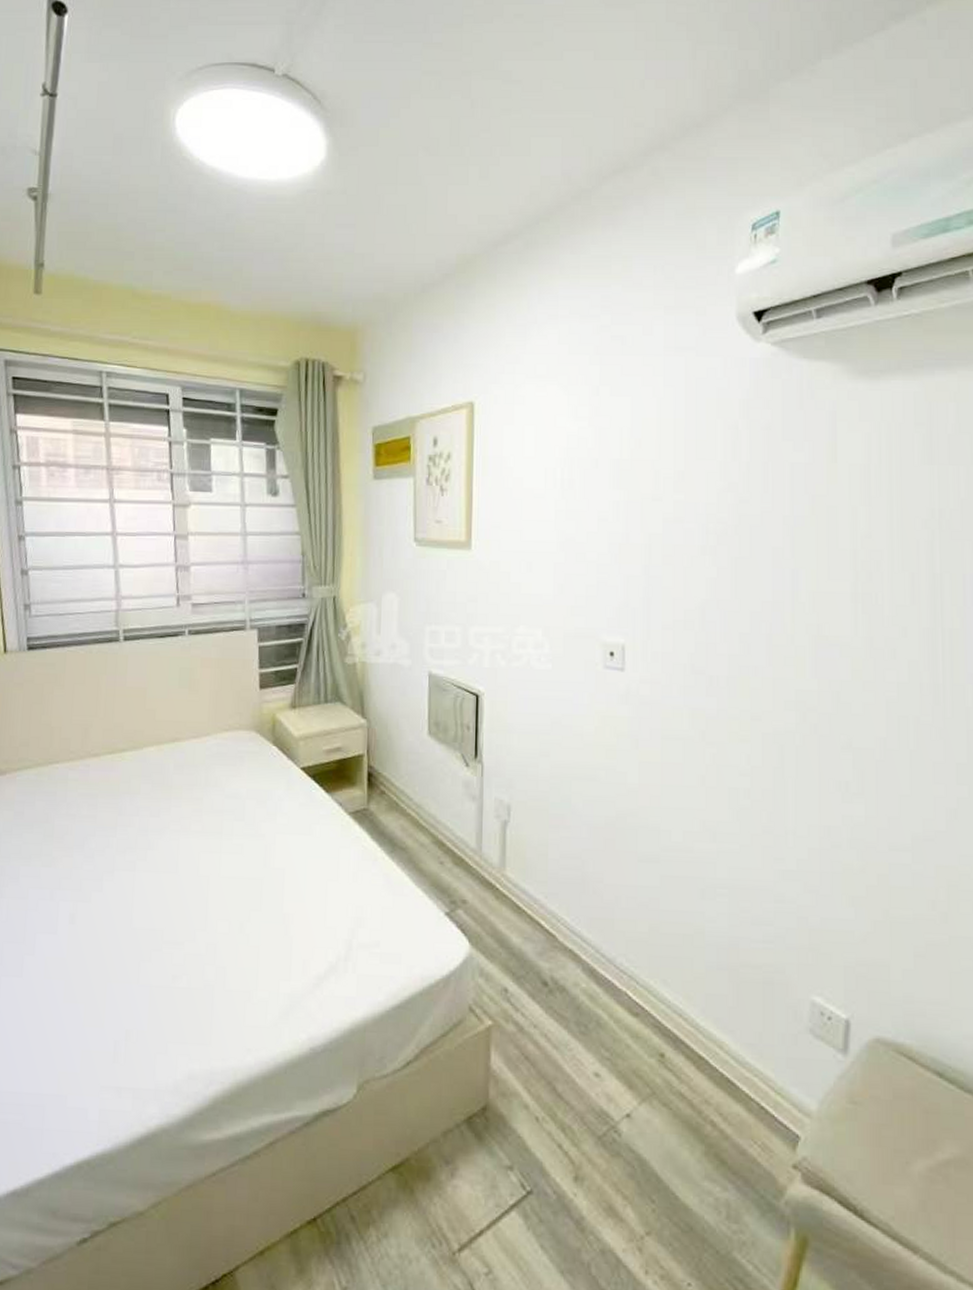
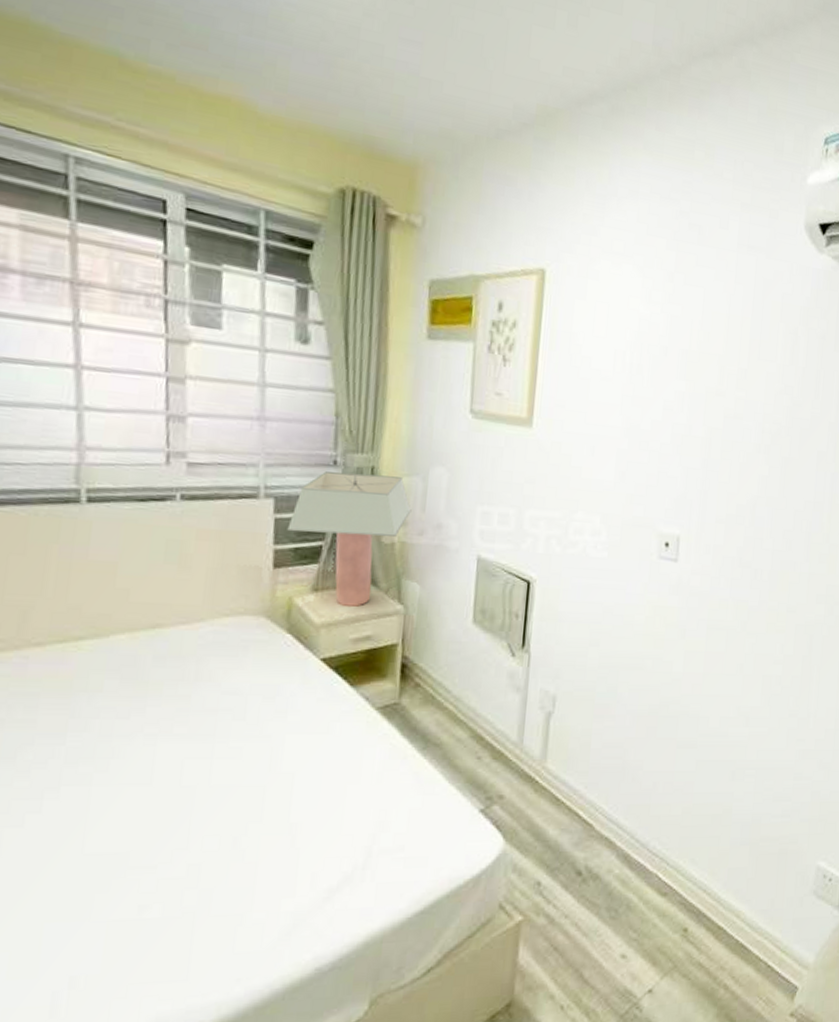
table lamp: none [269,603,369,721] -> present [287,471,412,607]

